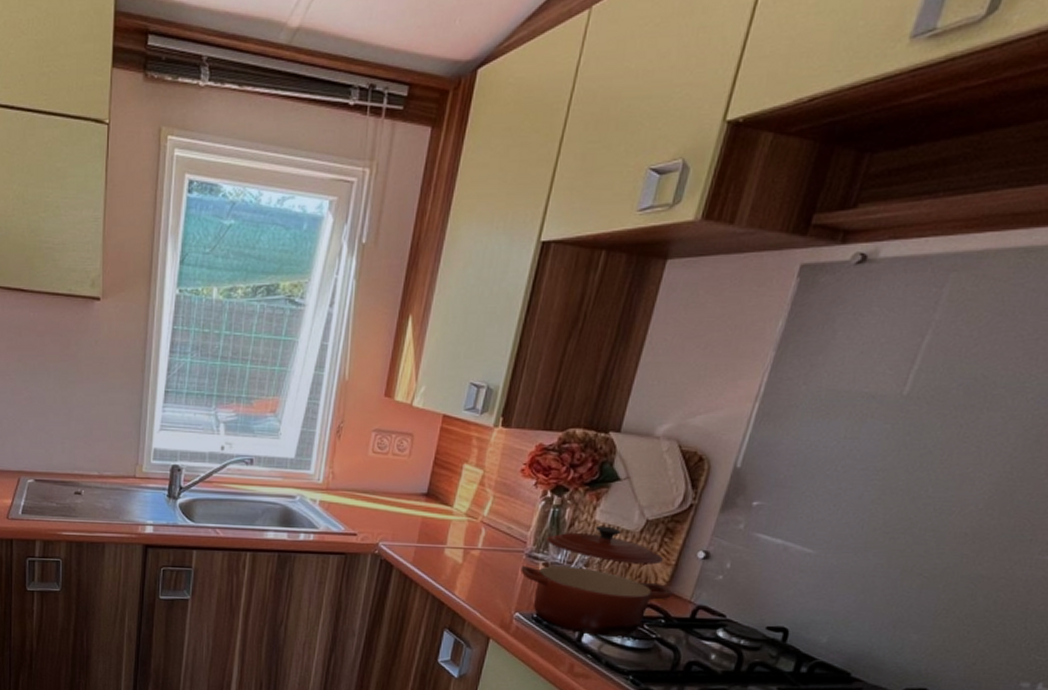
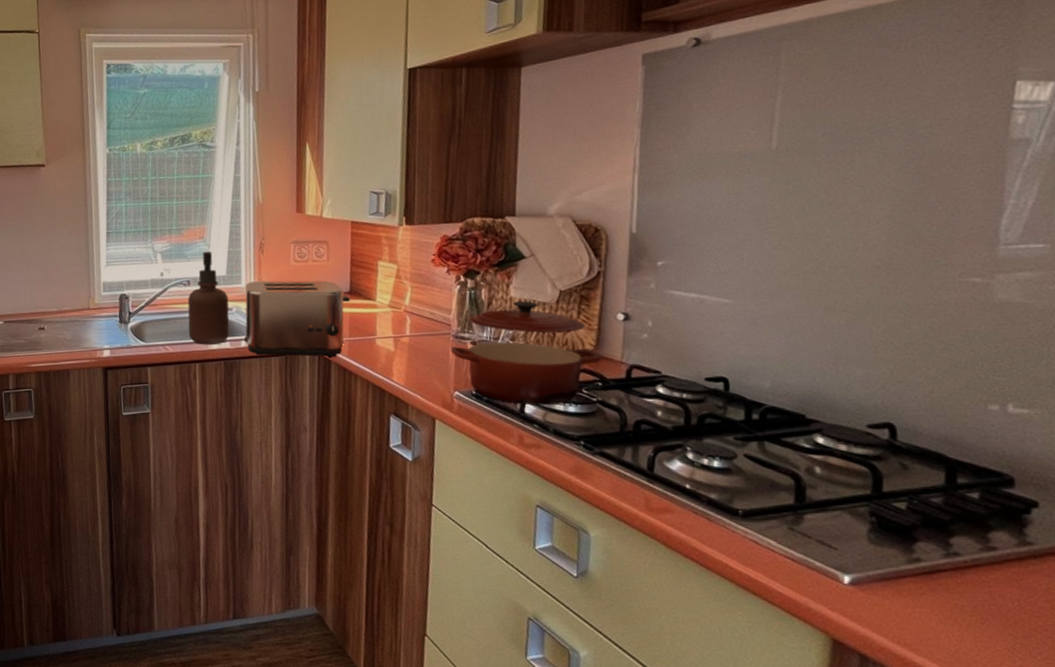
soap dispenser: none [243,427,294,535] -> present [187,251,230,346]
toaster: none [304,469,426,563] -> present [244,280,350,358]

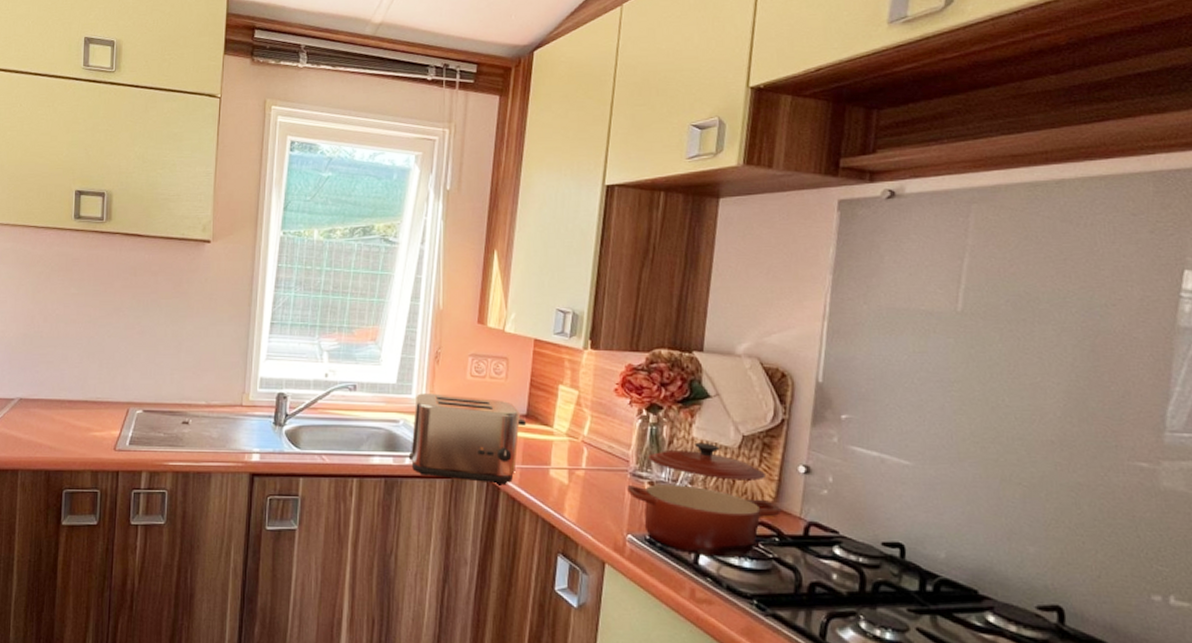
soap dispenser: present [187,251,230,346] -> none [348,355,397,460]

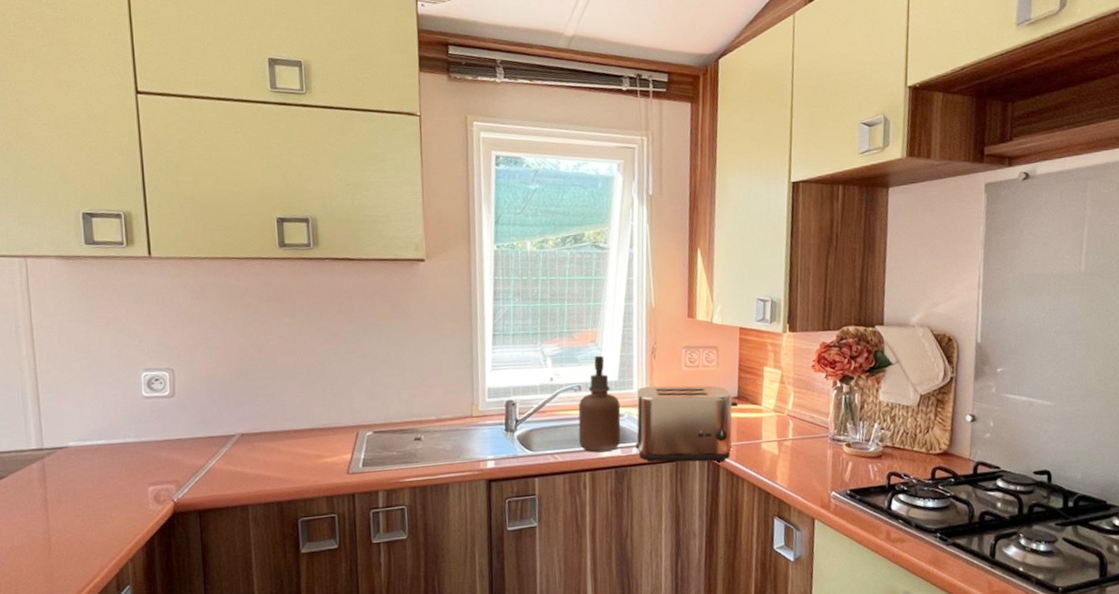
soap dispenser: none [348,355,397,460] -> present [578,355,621,454]
saucepan: present [627,442,782,559] -> none [828,404,955,503]

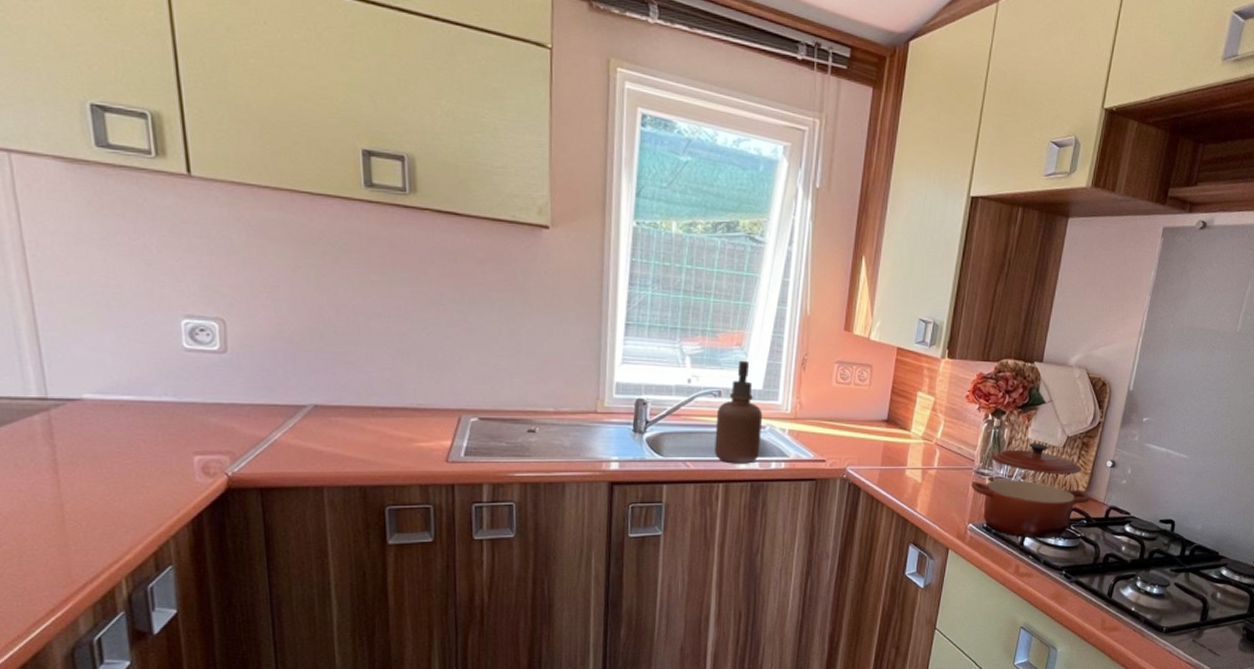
toaster: present [636,385,738,463] -> none [775,400,886,486]
saucepan: none [828,404,955,503] -> present [971,443,1091,540]

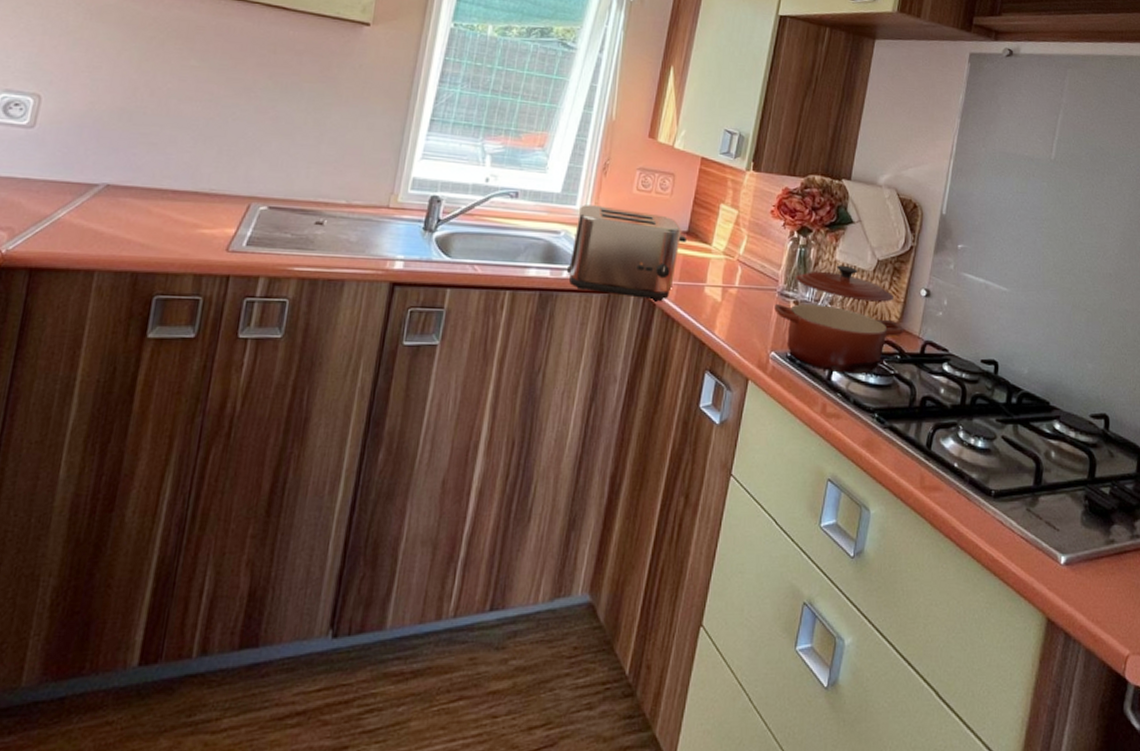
soap dispenser: present [714,360,763,465] -> none [504,162,559,272]
toaster: none [775,400,886,486] -> present [567,205,686,302]

